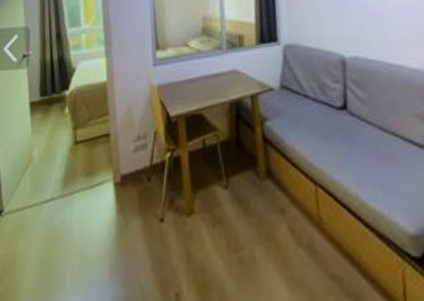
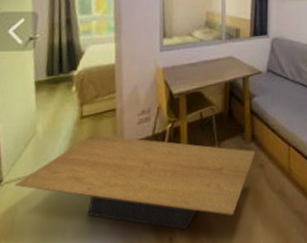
coffee table: none [14,162,274,286] -> present [14,134,256,230]

